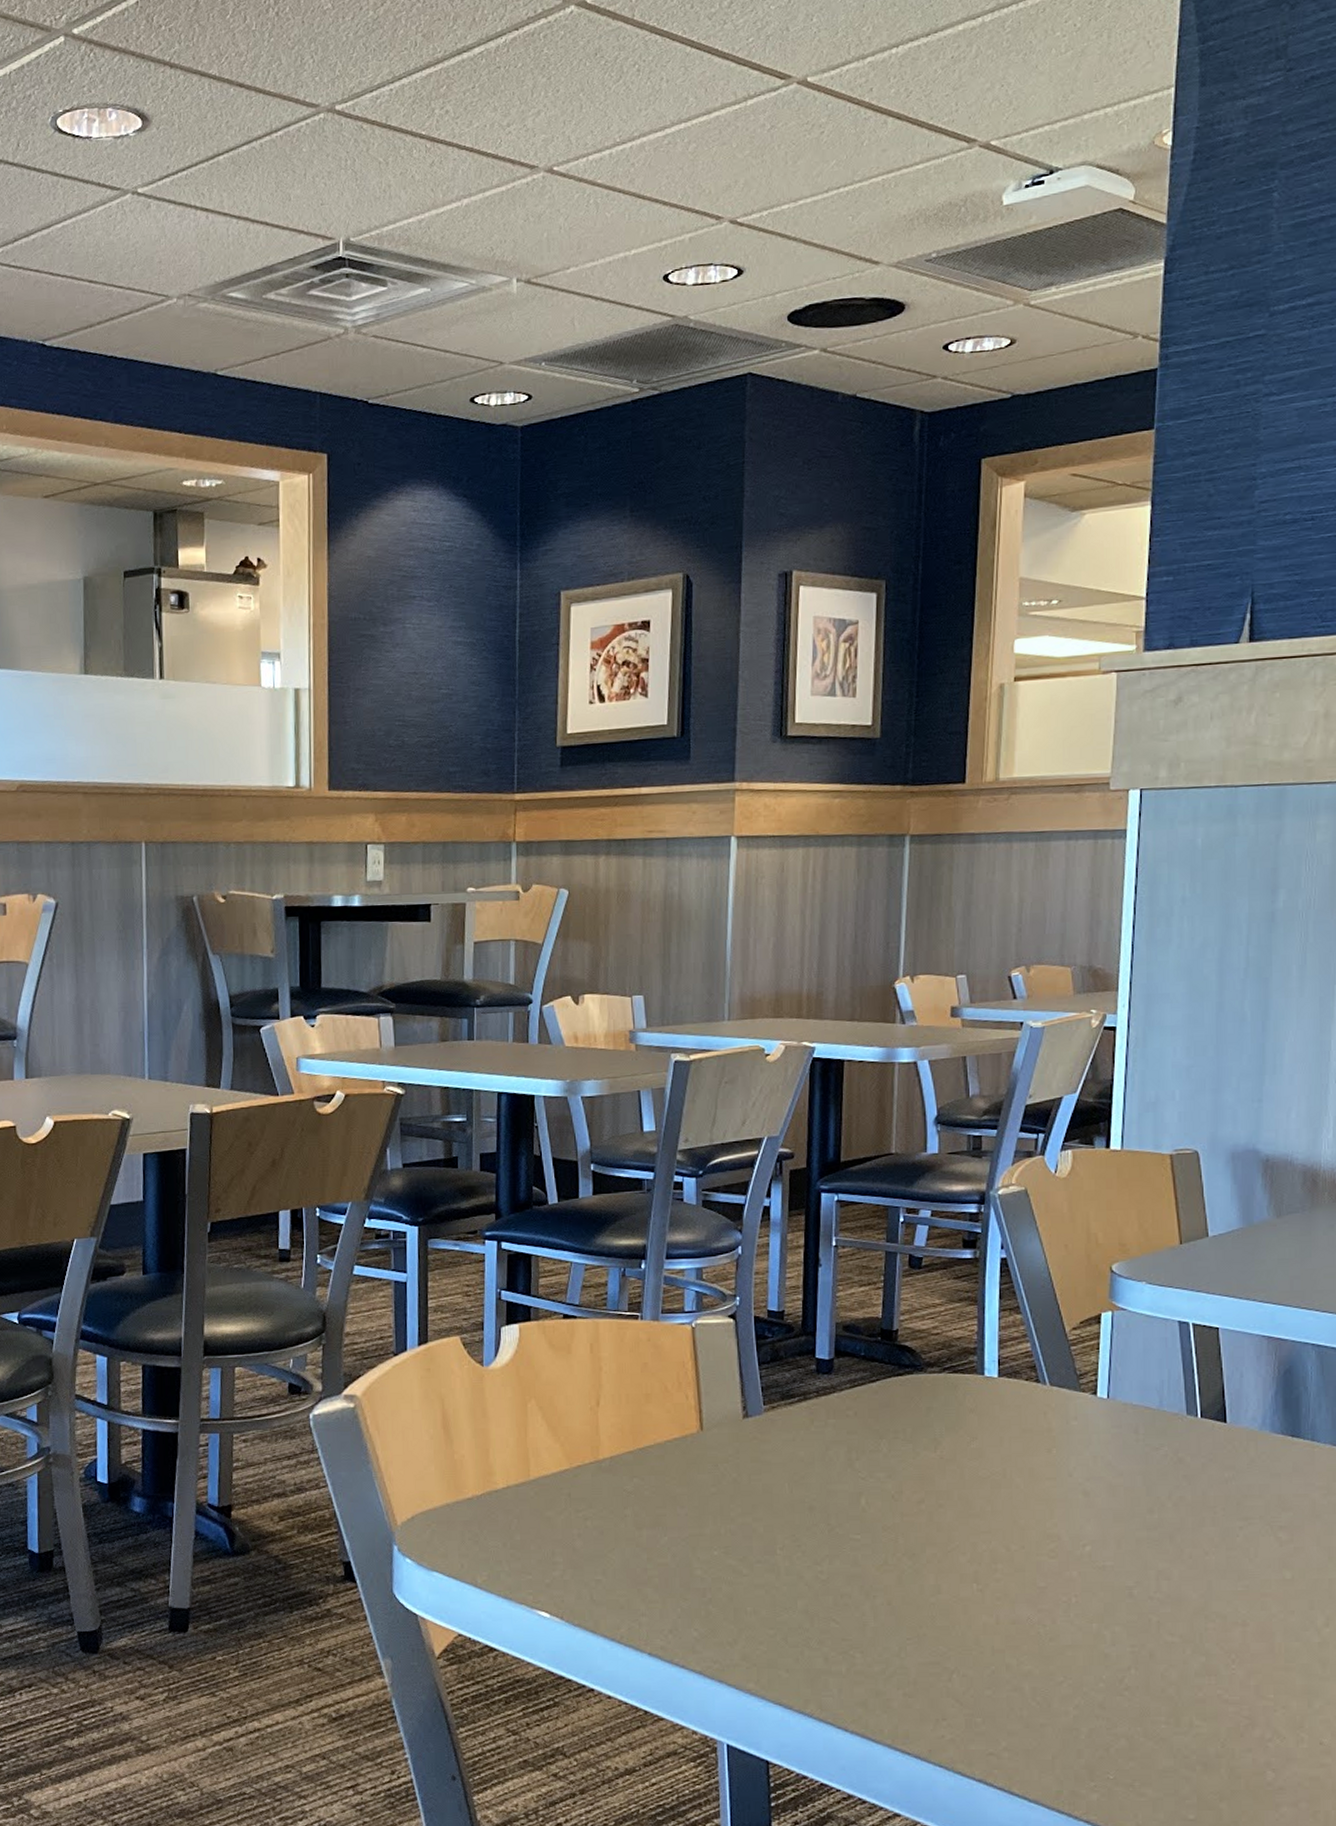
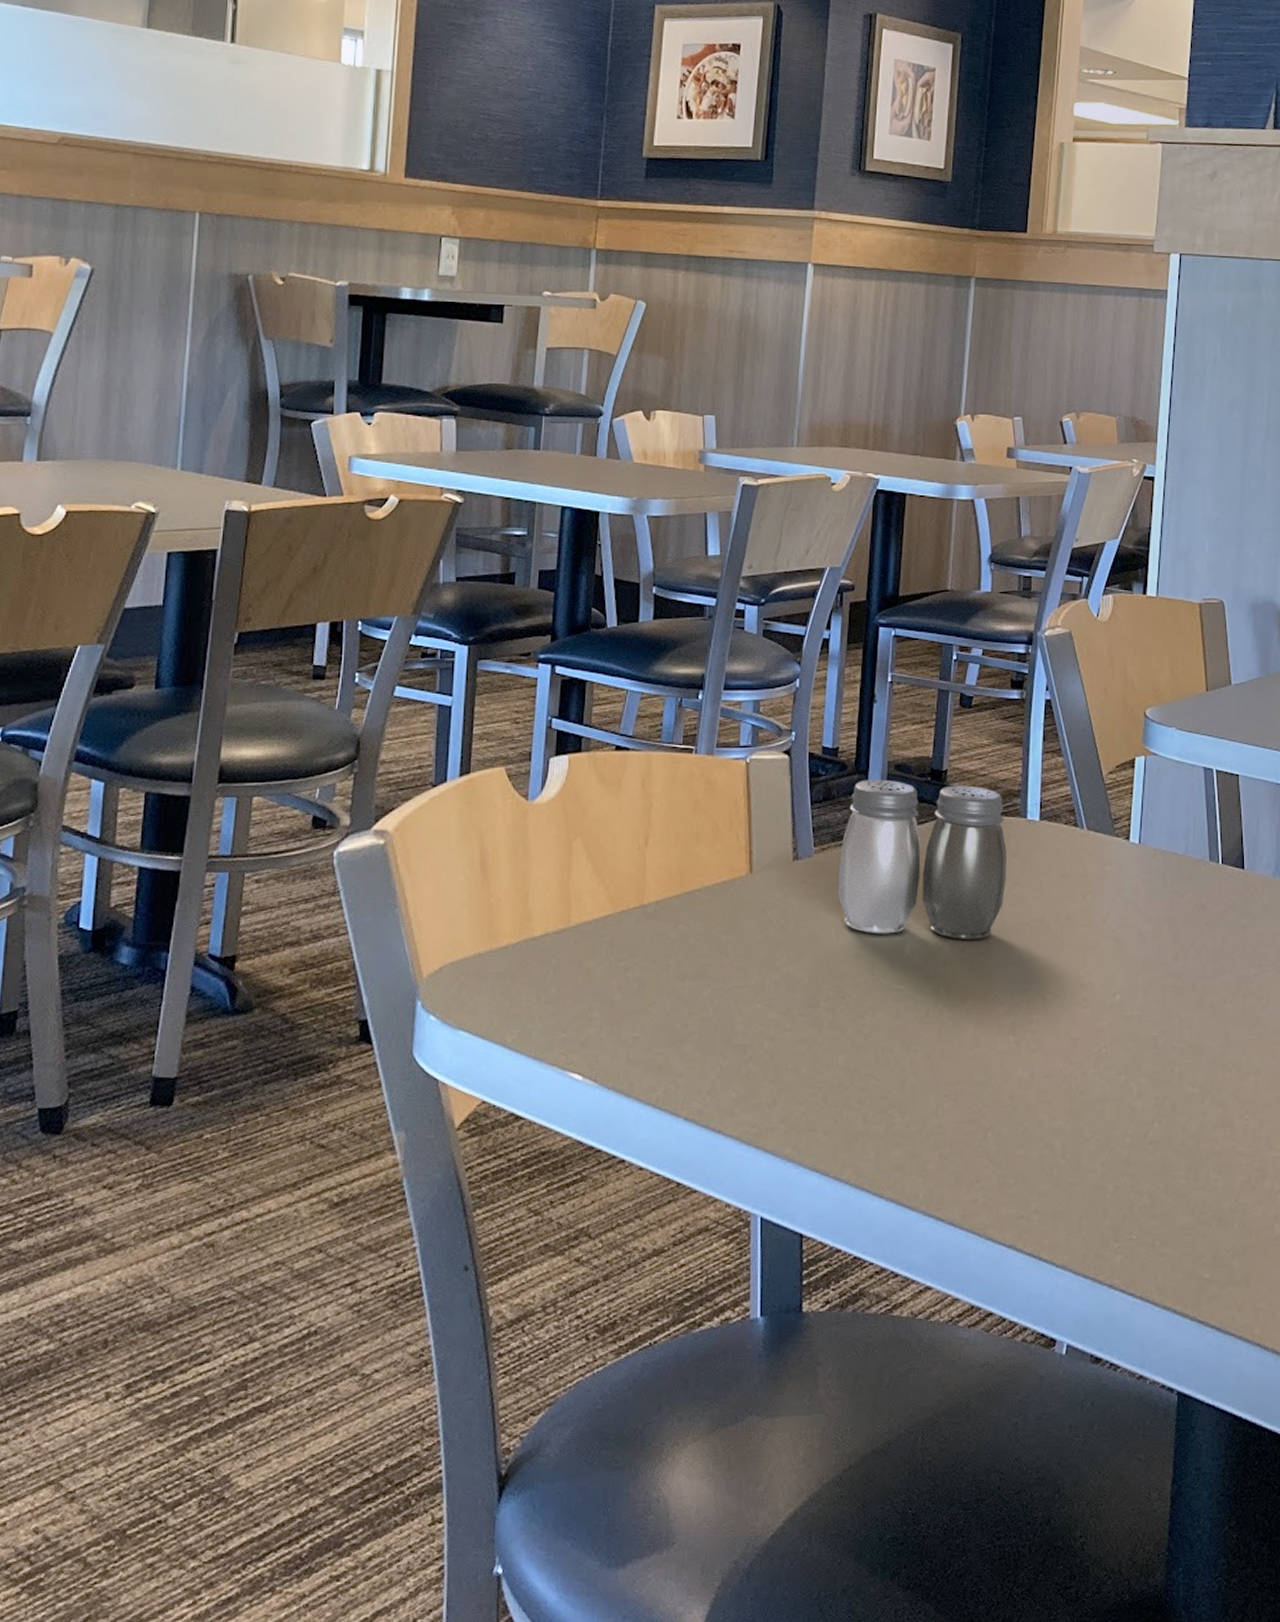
salt and pepper shaker: none [789,1340,964,1492] -> present [838,779,1006,939]

